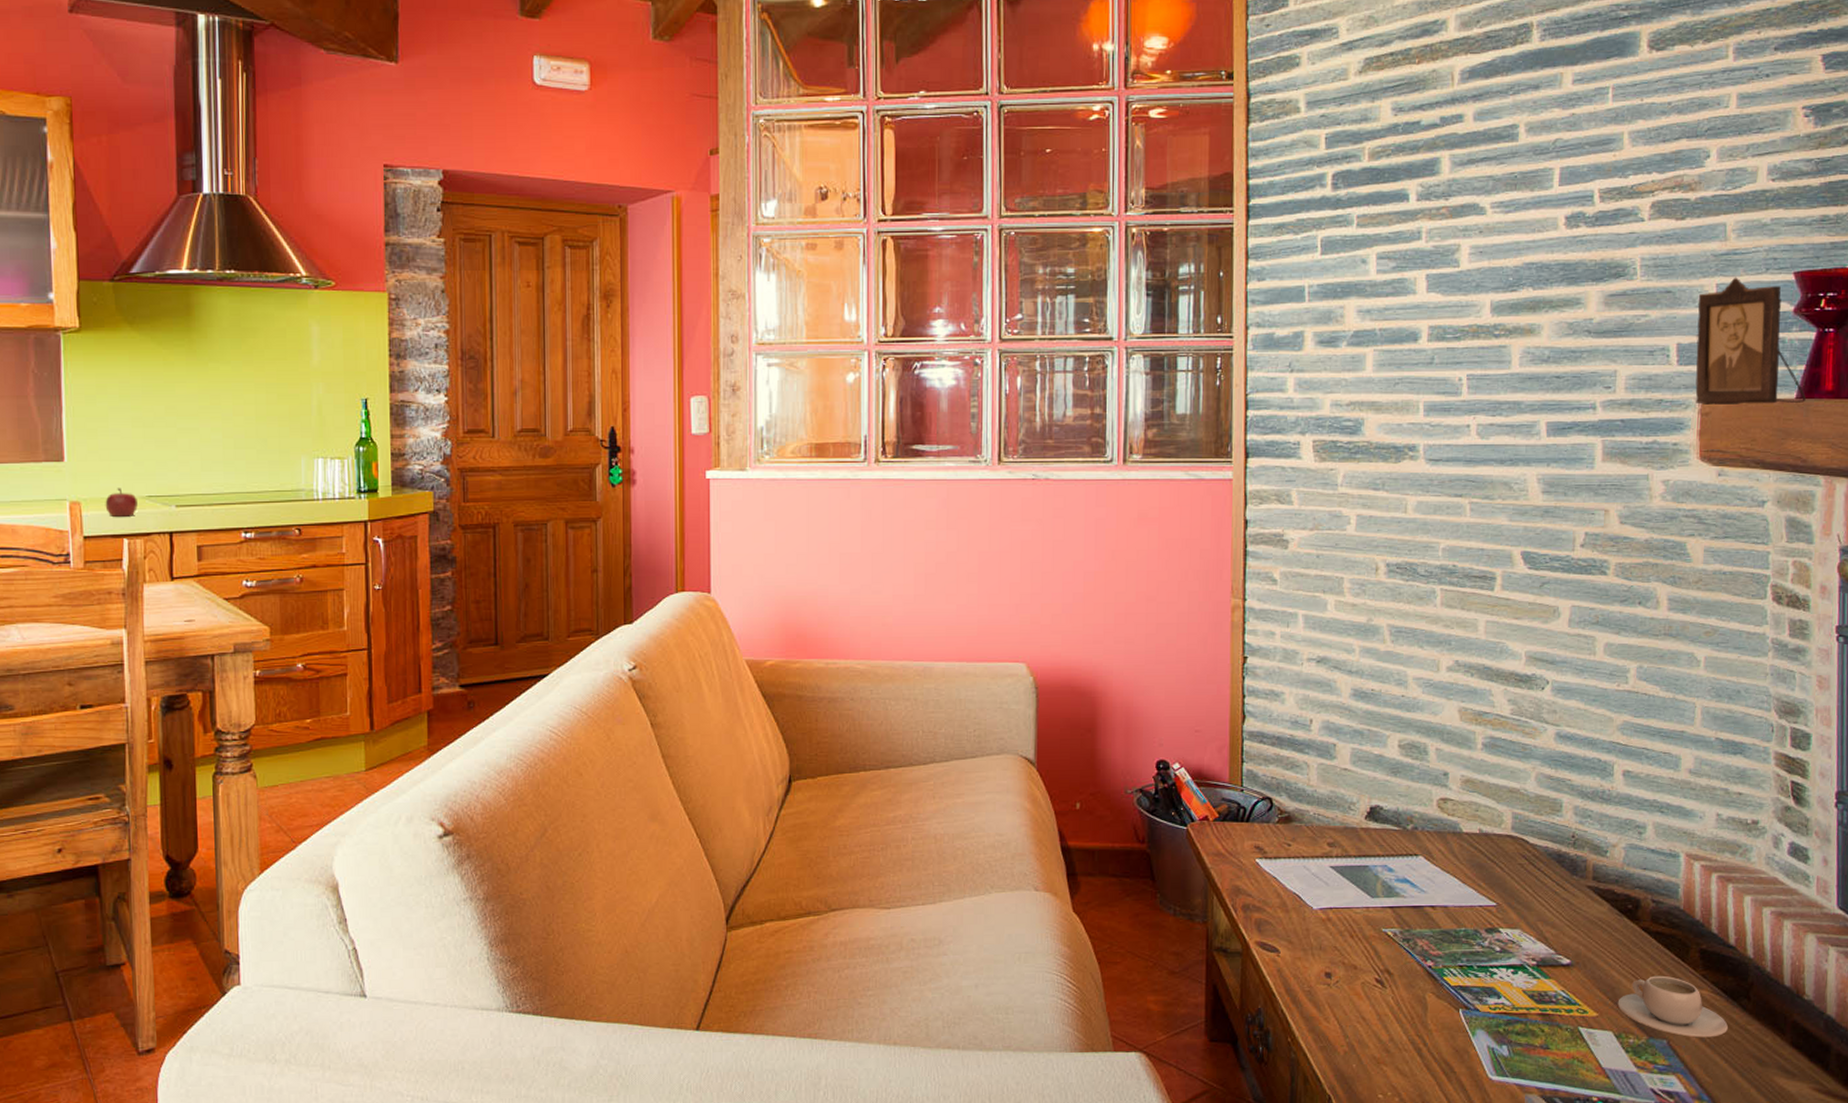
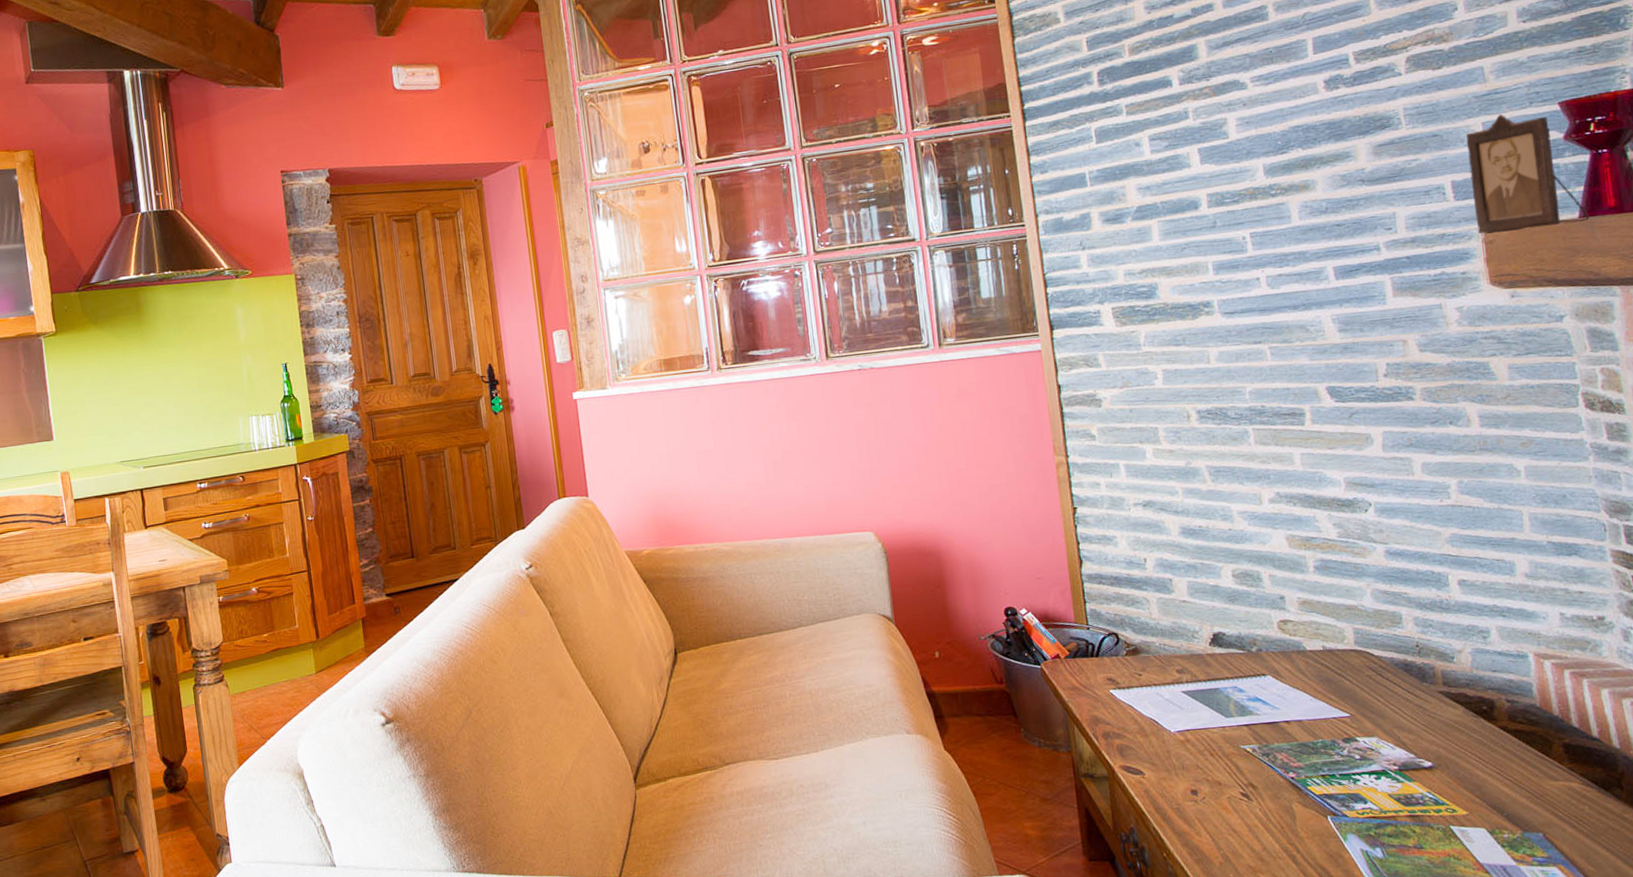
fruit: present [105,488,138,517] -> none [88,457,114,481]
teacup: present [1617,975,1729,1038] -> none [1486,771,1605,829]

